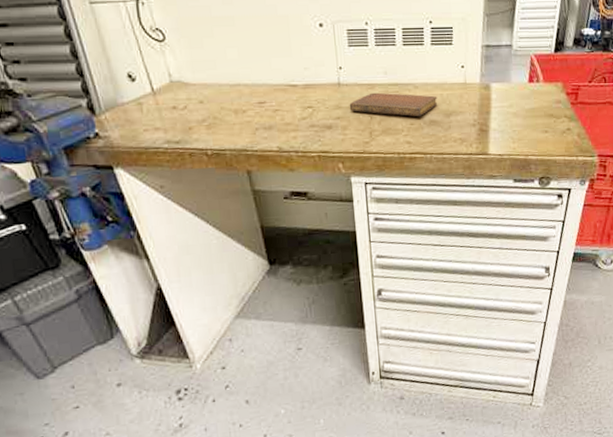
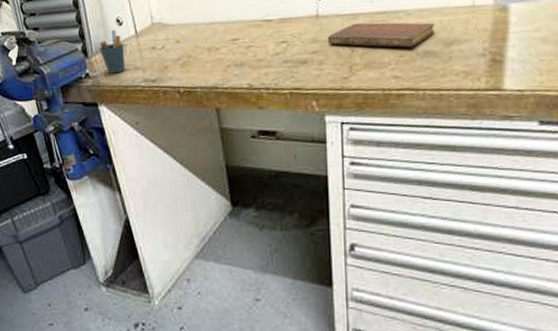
pen holder: none [108,86,143,134] -> present [99,29,125,74]

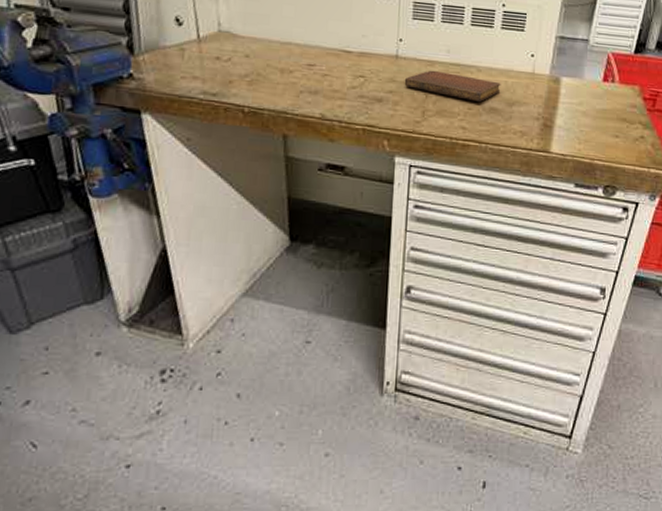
pen holder: present [99,29,125,74] -> none [149,29,182,80]

